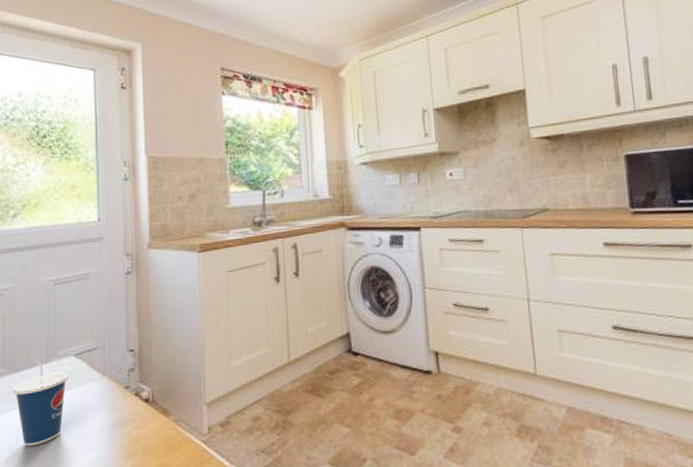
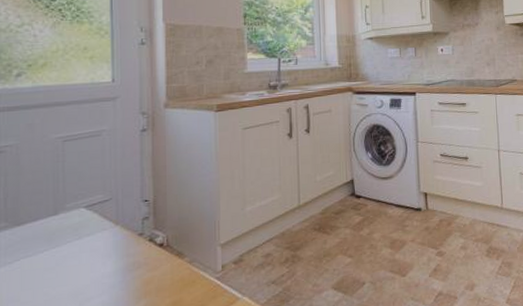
cup: present [13,355,69,447] -> none [16,208,78,295]

